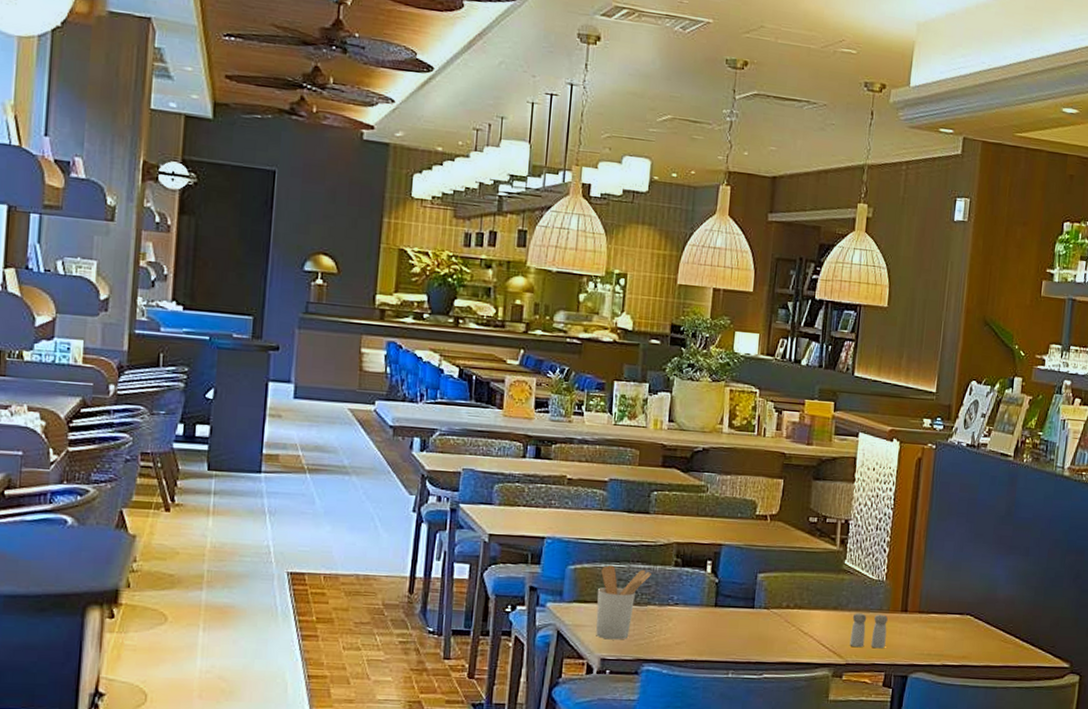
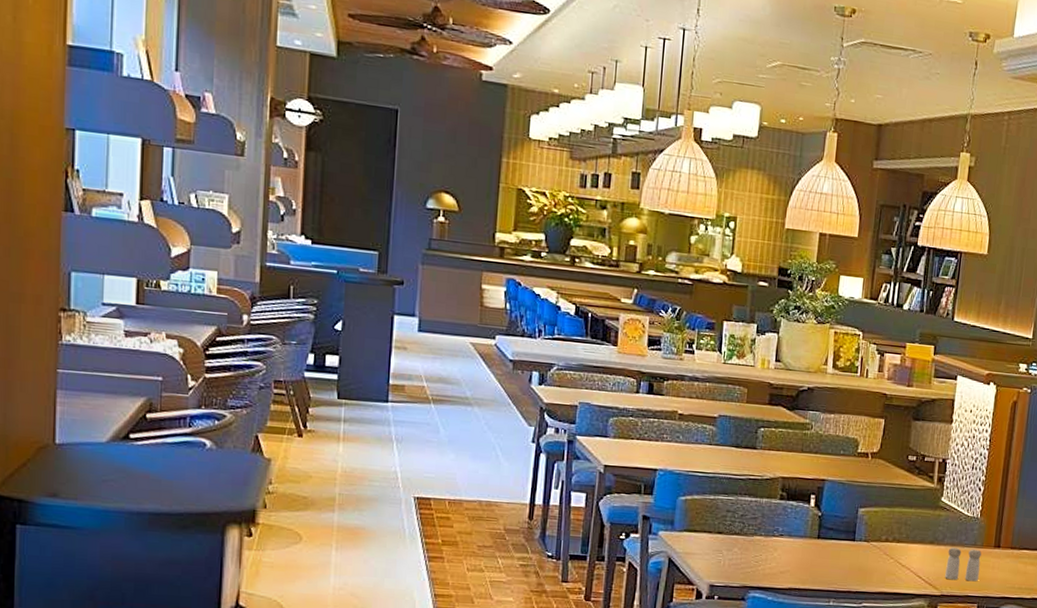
utensil holder: present [596,565,651,640] -> none [705,497,758,568]

